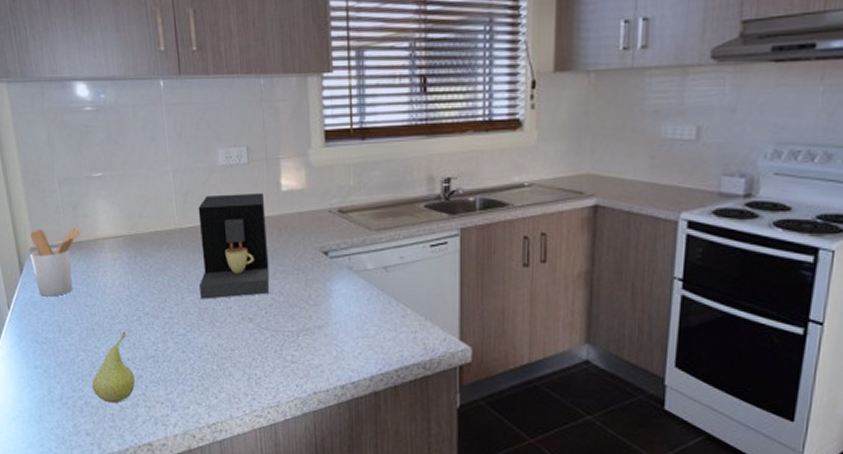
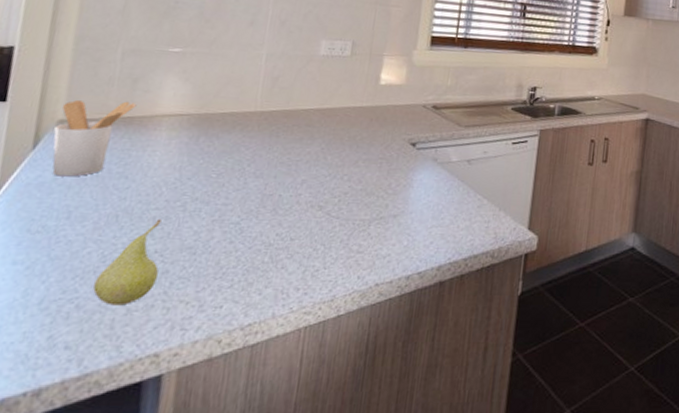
coffee maker: present [198,192,270,299] -> none [267,82,361,186]

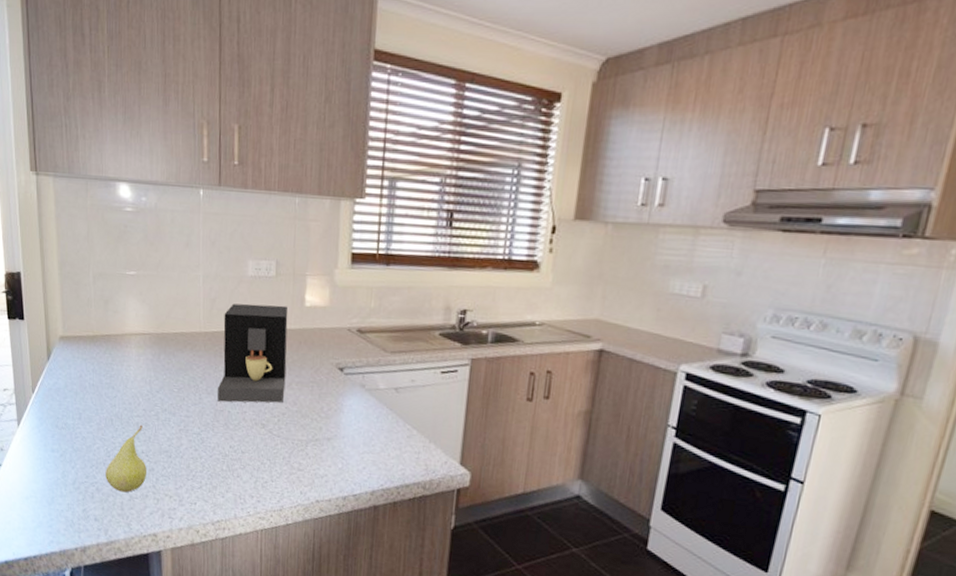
utensil holder: present [52,100,137,177] -> none [59,319,111,385]
coffee maker: none [267,82,361,186] -> present [217,303,288,403]

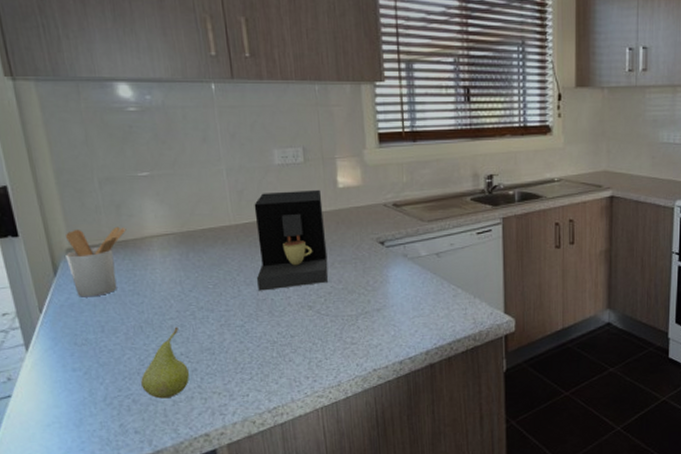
utensil holder: none [59,319,111,385] -> present [65,226,127,297]

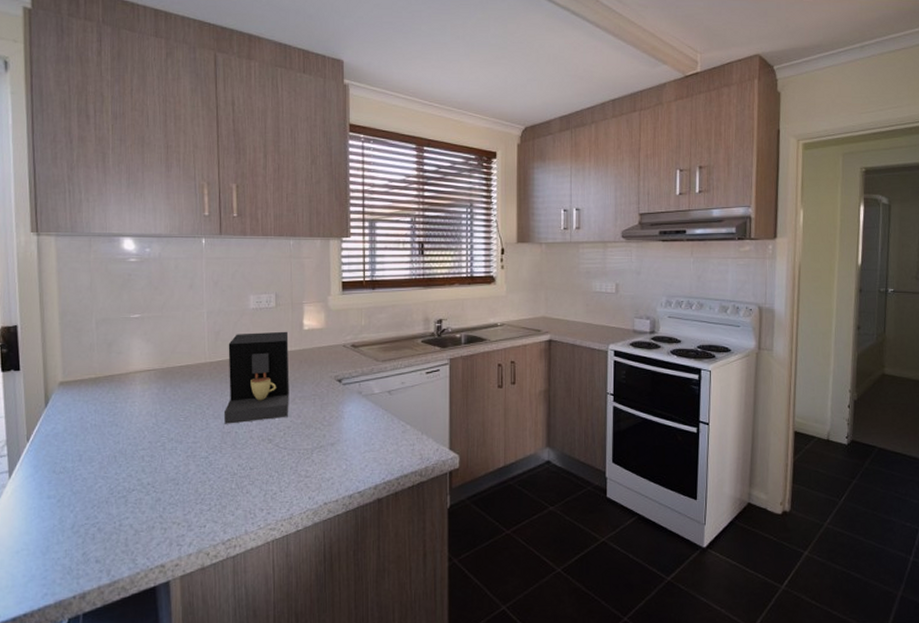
utensil holder: present [65,226,127,297] -> none [58,362,114,428]
fruit: present [141,327,189,399] -> none [108,457,153,528]

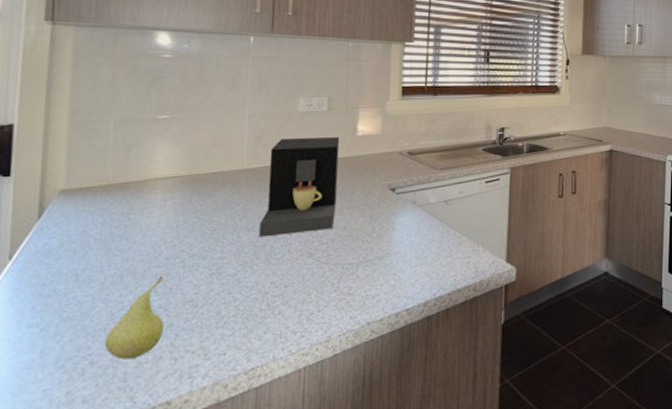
fruit: none [108,457,153,528] -> present [105,275,164,360]

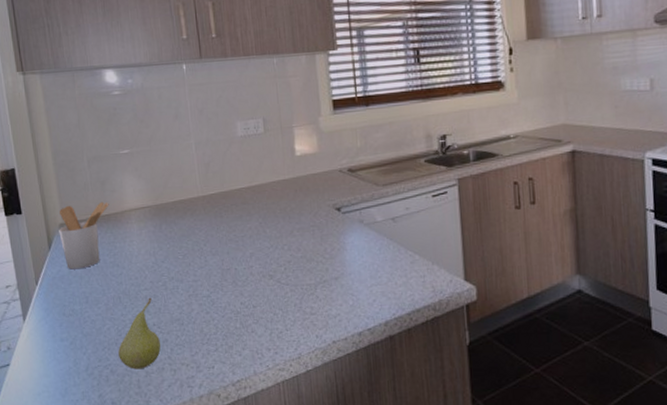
utensil holder: none [56,168,132,243] -> present [59,201,109,270]
coffee maker: present [259,136,340,237] -> none [219,158,288,261]

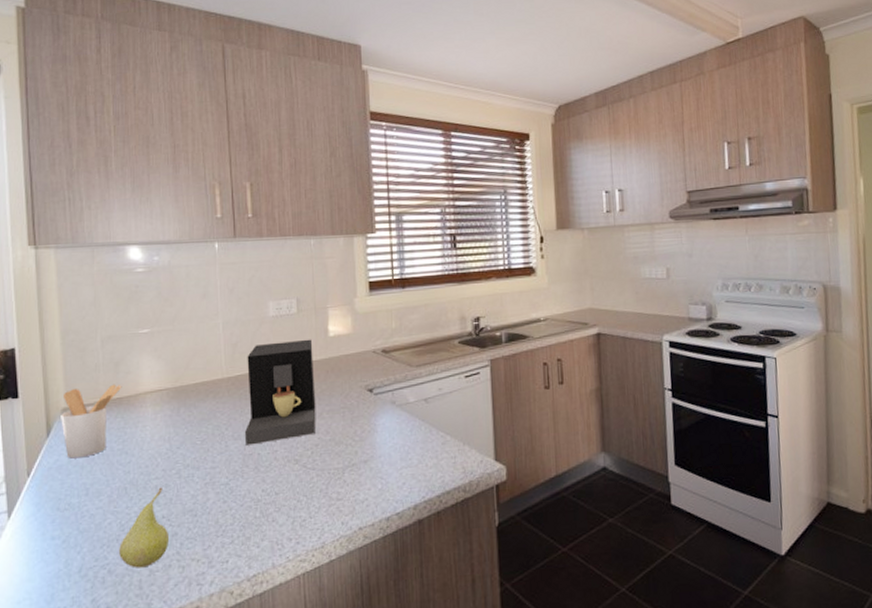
coffee maker: none [219,158,288,261] -> present [245,339,316,445]

